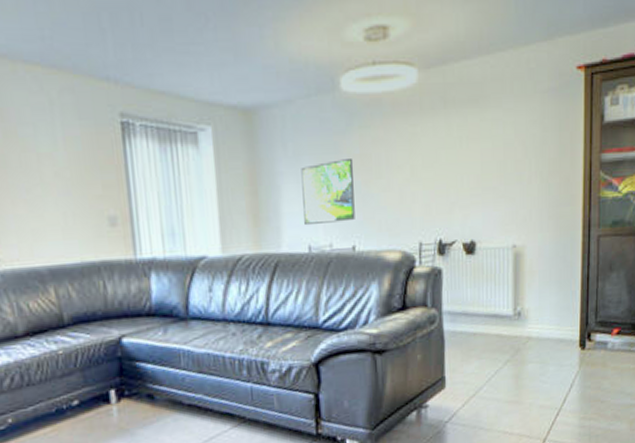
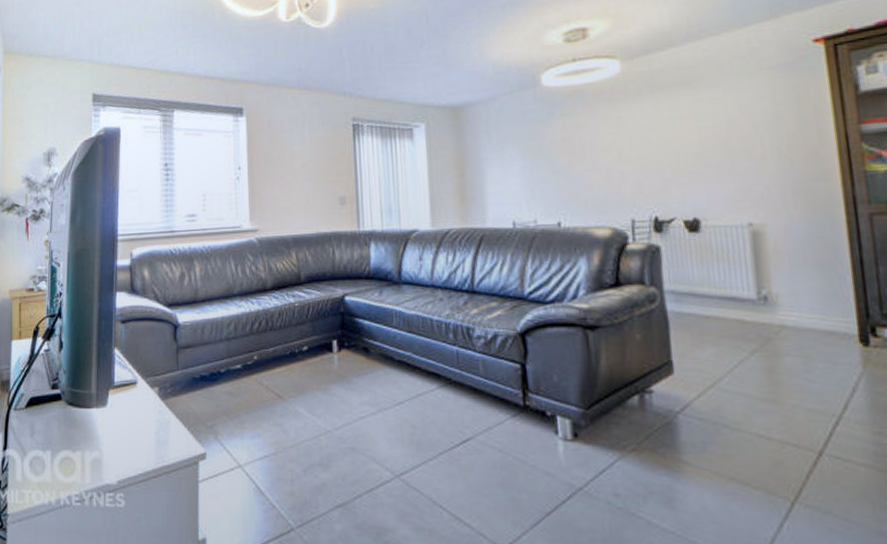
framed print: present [301,159,355,226] -> none [504,143,560,204]

